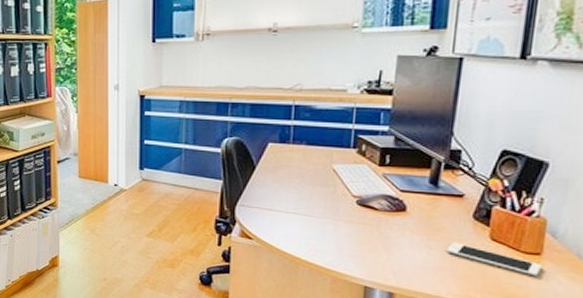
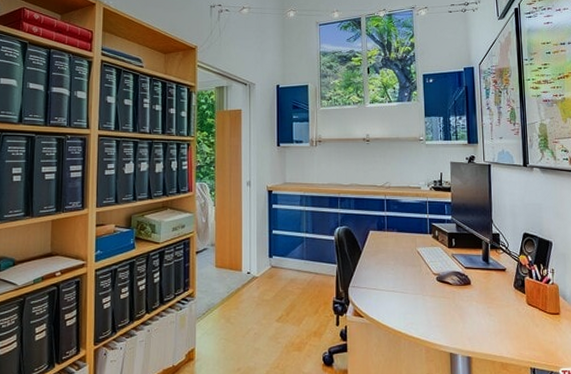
cell phone: present [446,242,543,277] -> none [501,308,562,333]

